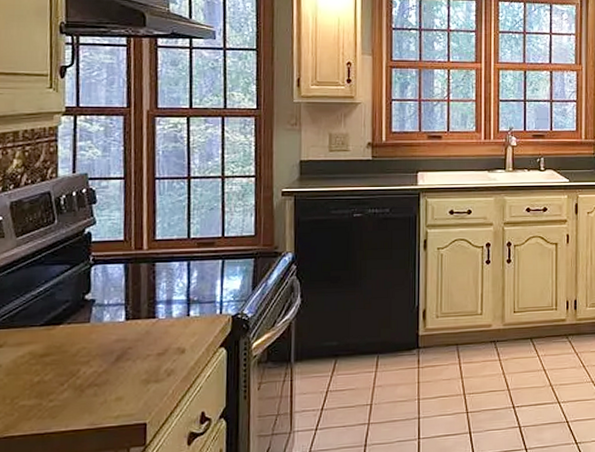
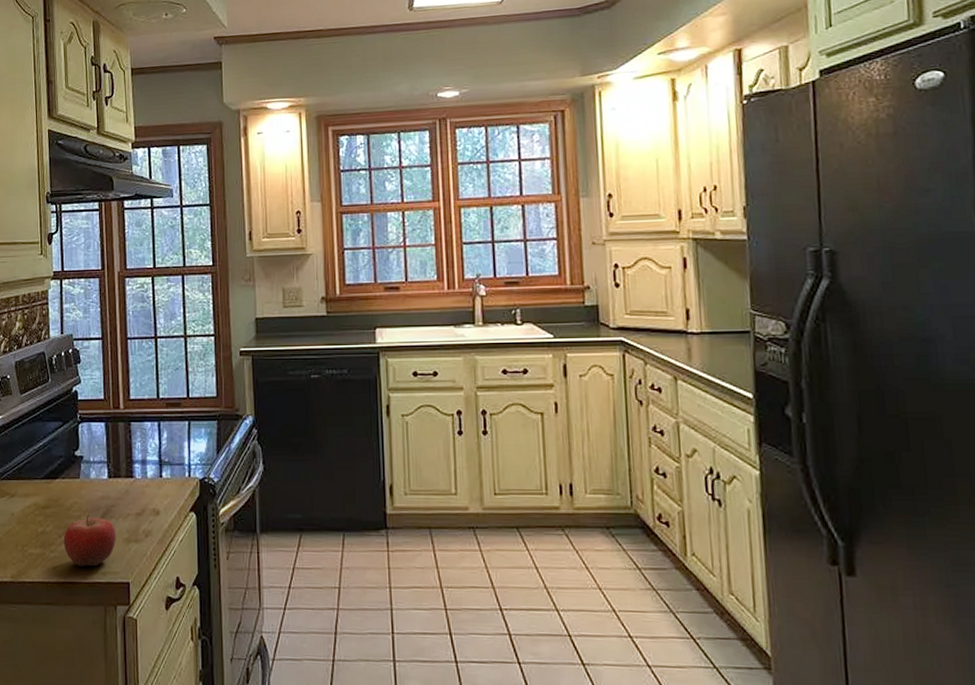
fruit: none [66,358,133,413] -> present [63,514,116,567]

